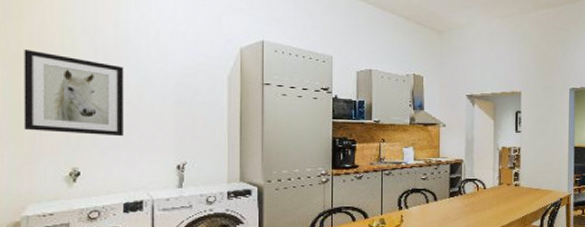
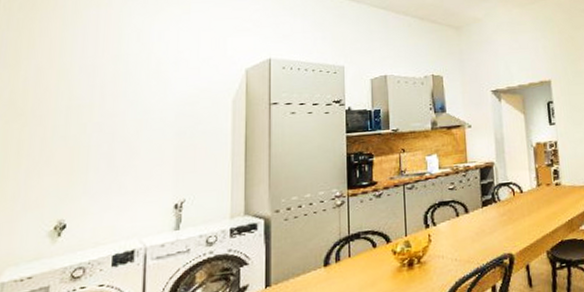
wall art: present [24,49,124,137] -> none [8,96,121,184]

